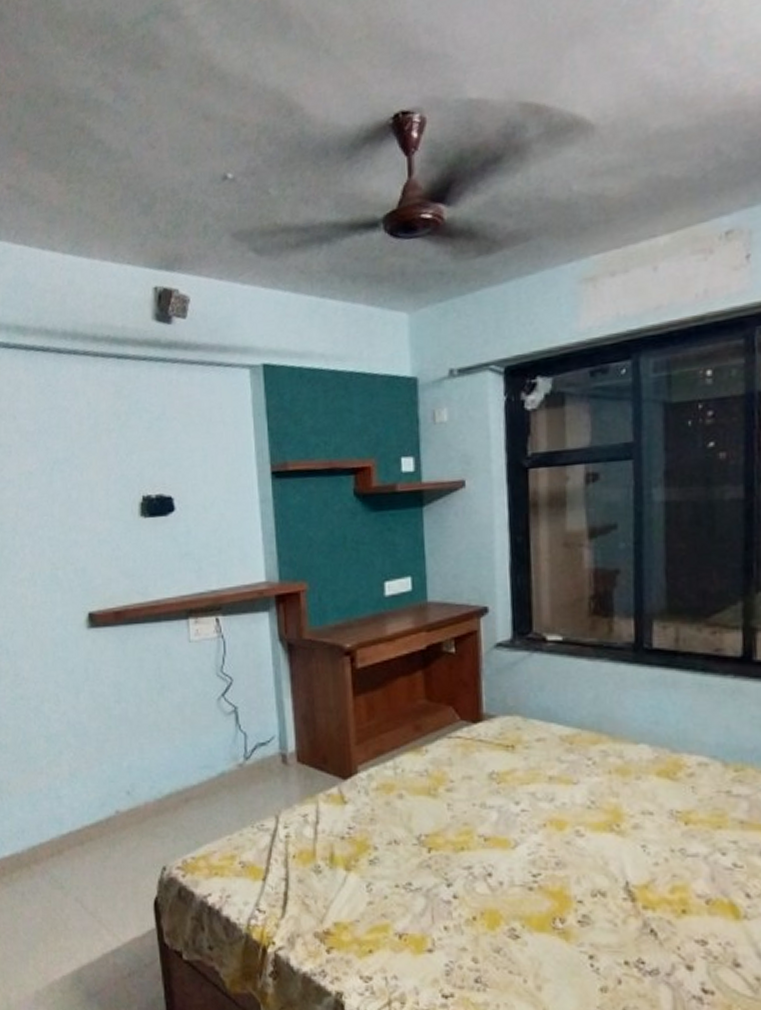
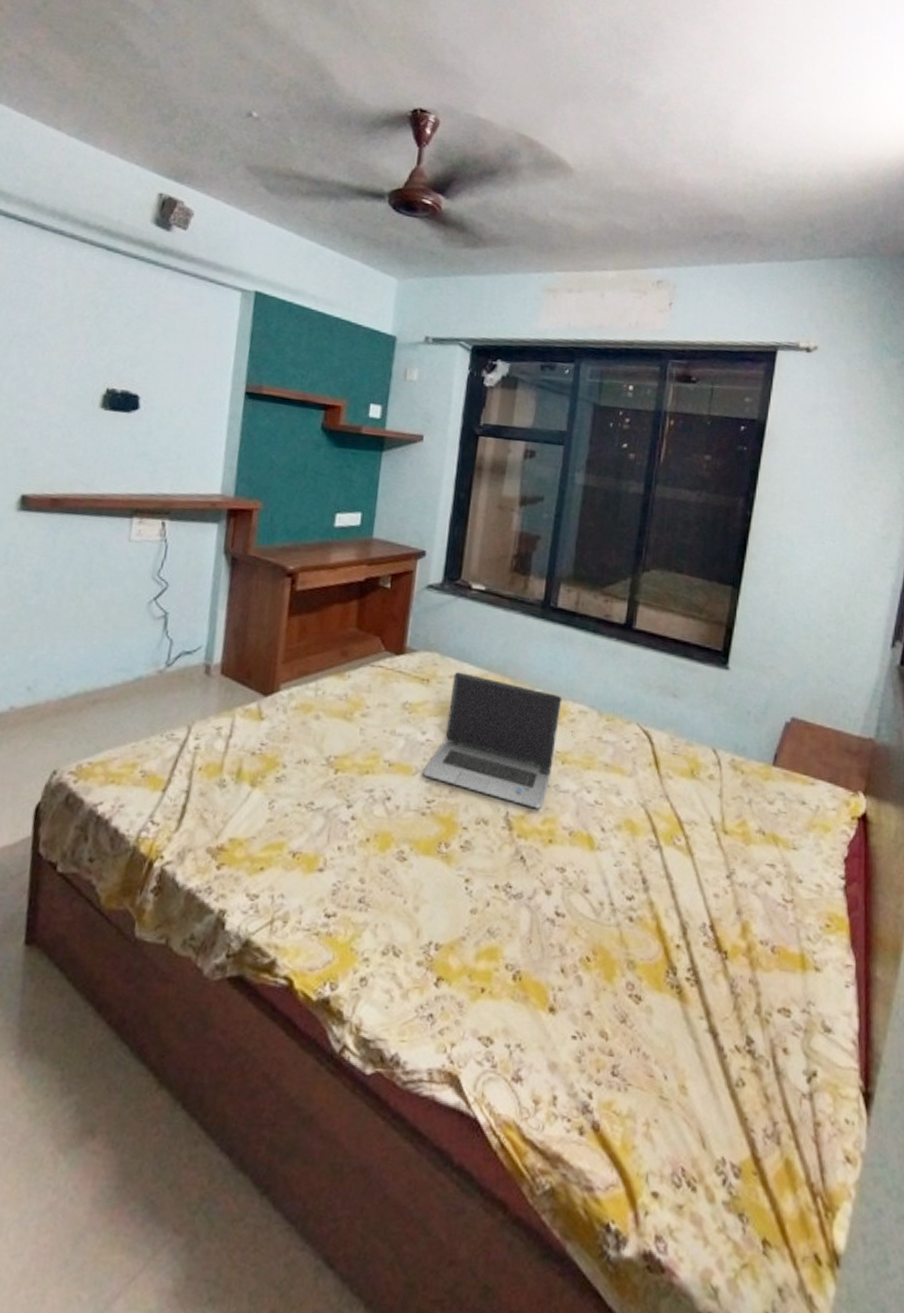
laptop computer: none [523,734,675,877] -> present [423,672,563,809]

